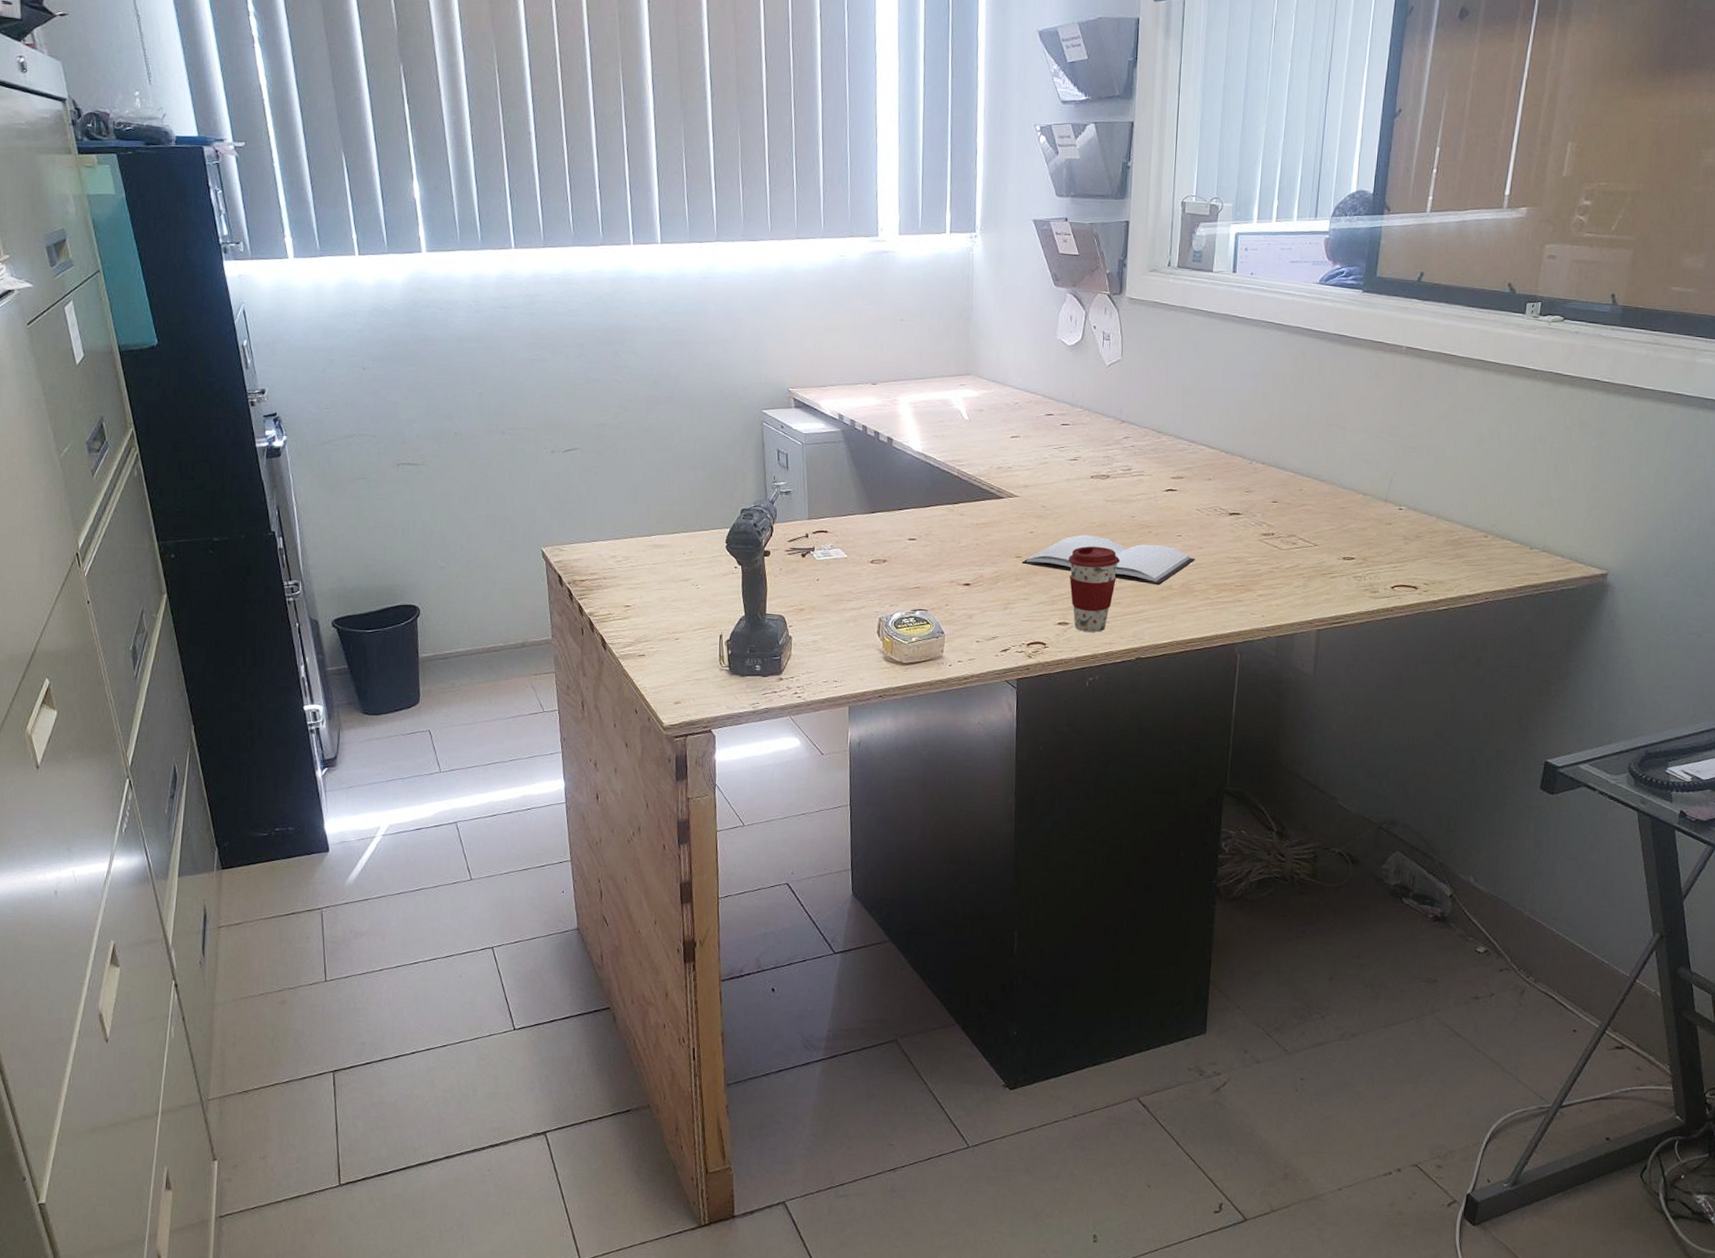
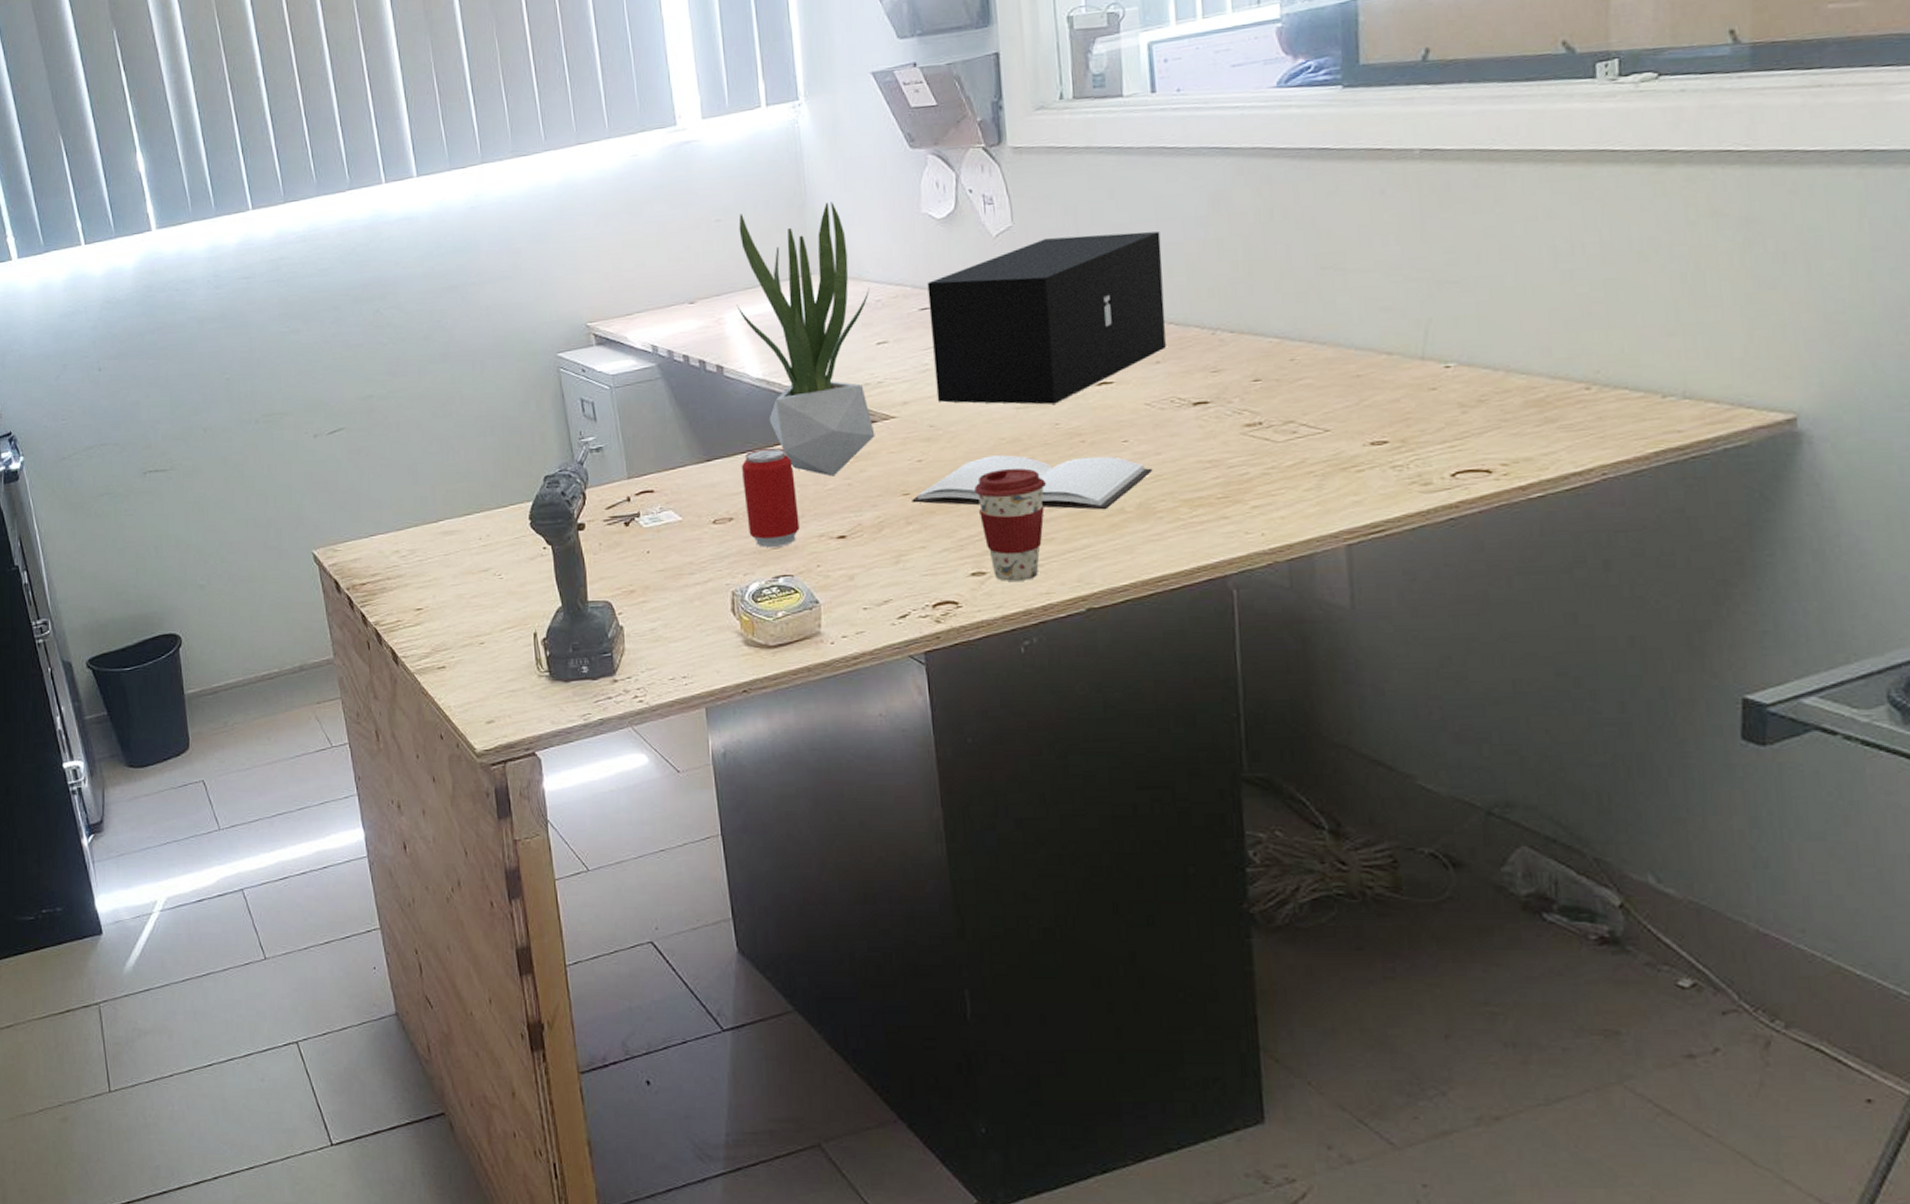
beverage can: none [897,508,937,587] -> present [741,447,800,547]
potted plant: none [908,317,1011,537] -> present [736,202,875,477]
speaker: none [1050,373,1224,501] -> present [927,231,1166,405]

